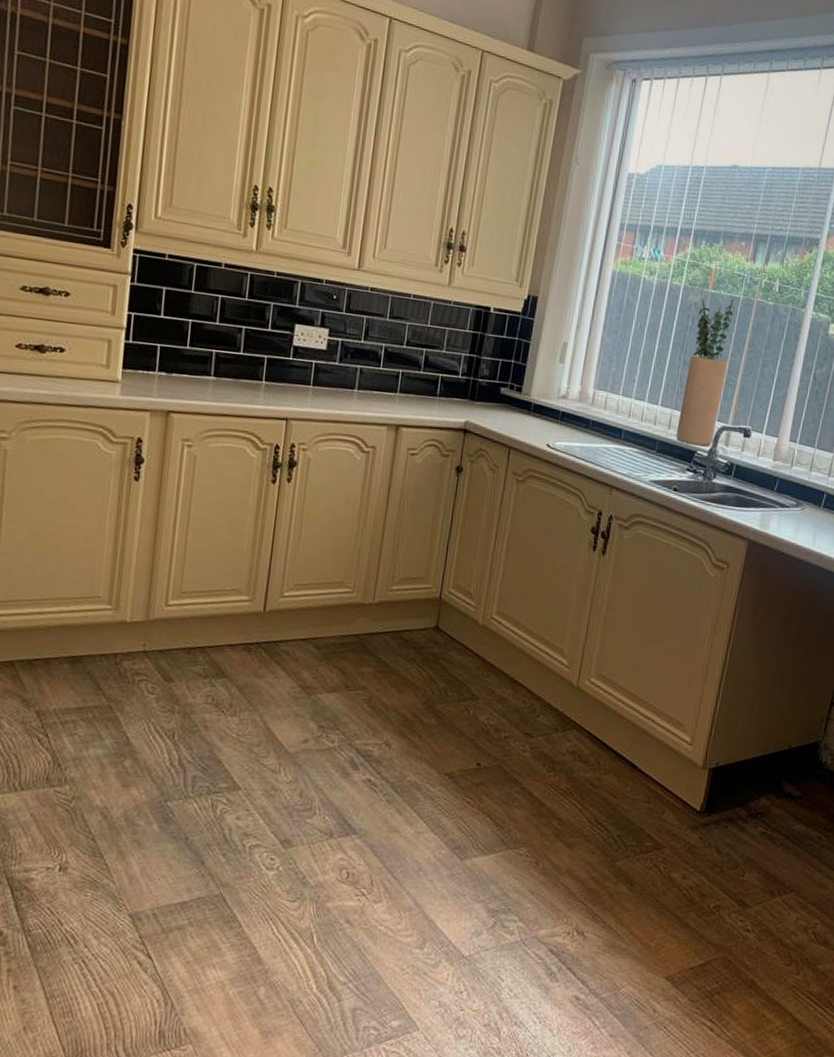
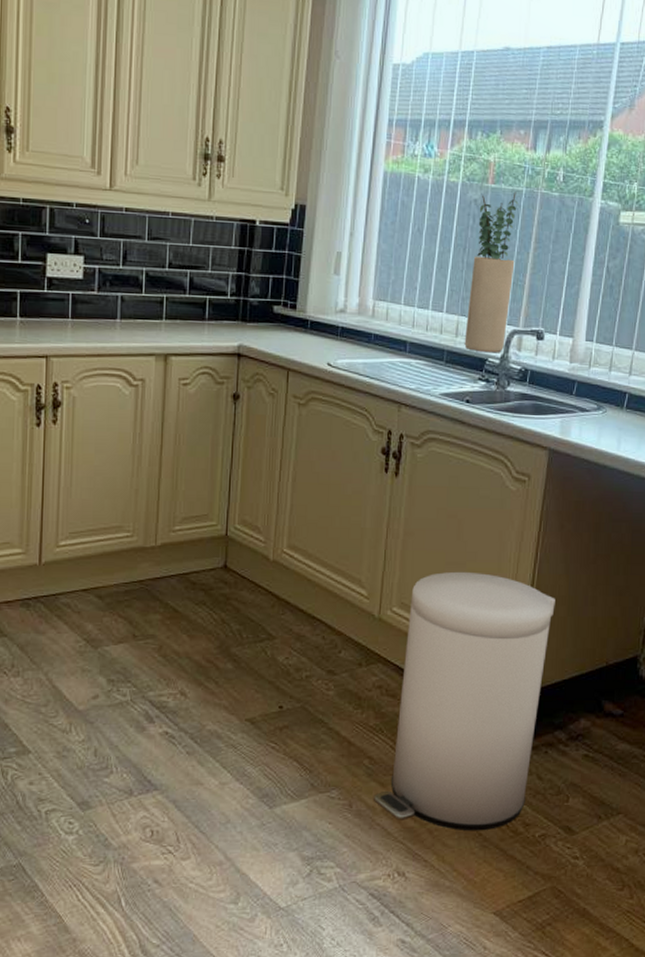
pedal bin: none [558,648,745,897] -> present [372,571,555,830]

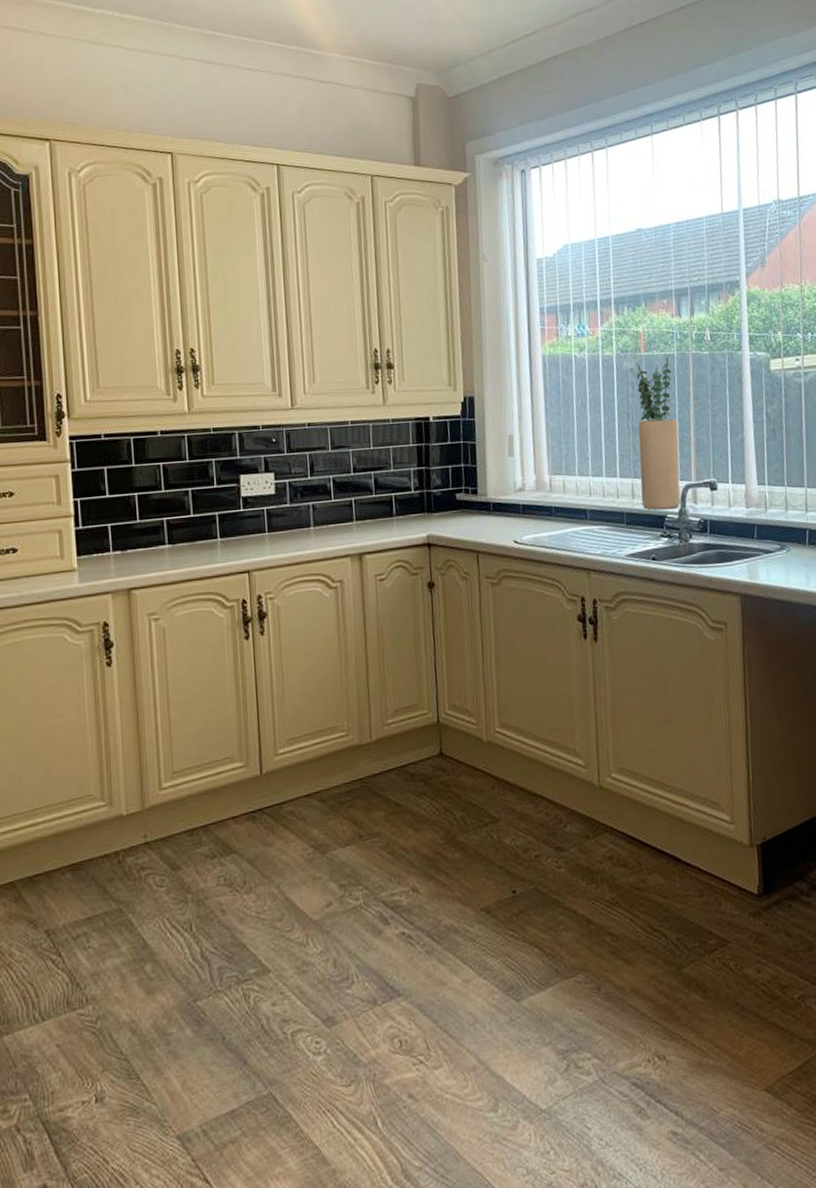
pedal bin: present [372,571,555,830] -> none [620,726,778,1002]

